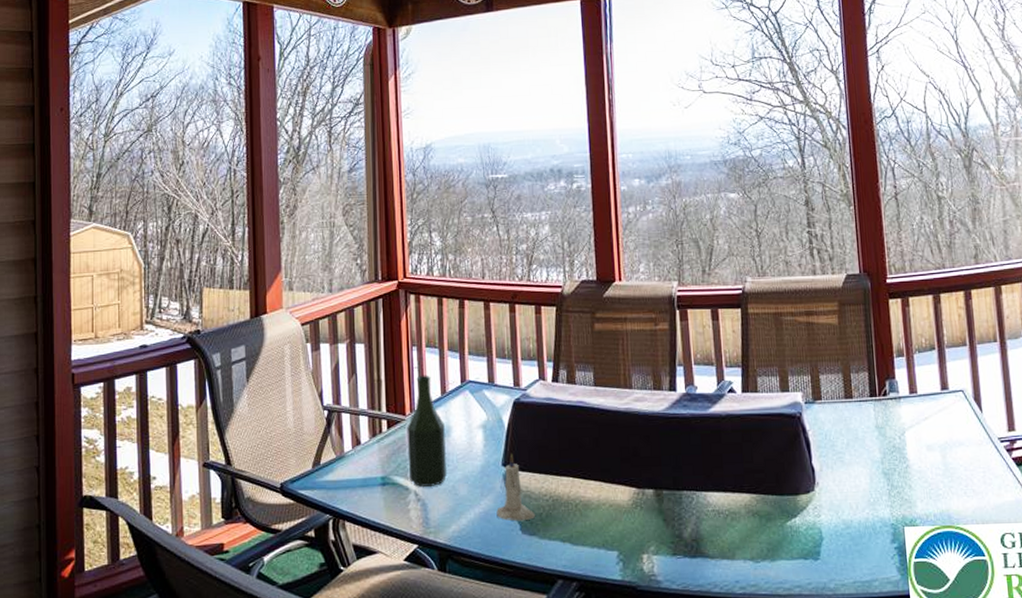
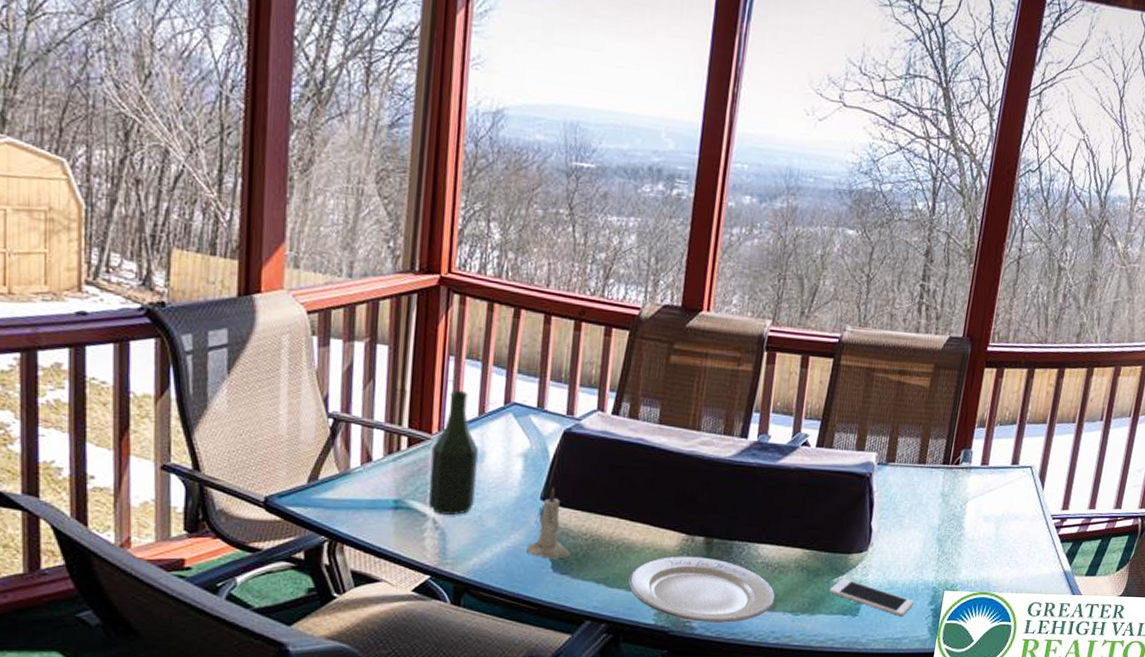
plate: none [591,509,733,575] -> present [628,556,775,623]
cell phone: none [784,521,876,558] -> present [829,579,915,617]

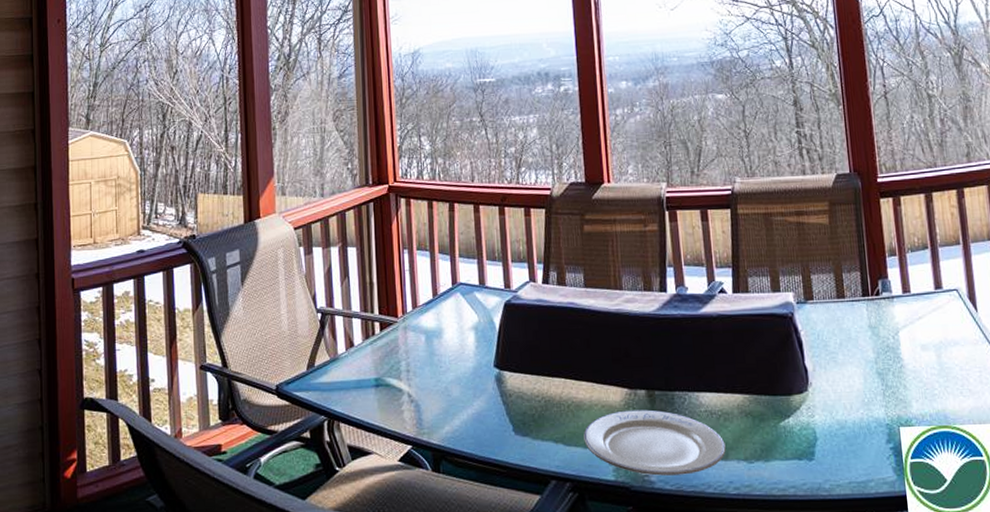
bottle: present [429,390,479,515] -> none [399,277,439,388]
candle: present [527,487,570,559] -> none [489,355,528,422]
cell phone: present [829,579,915,617] -> none [778,421,871,458]

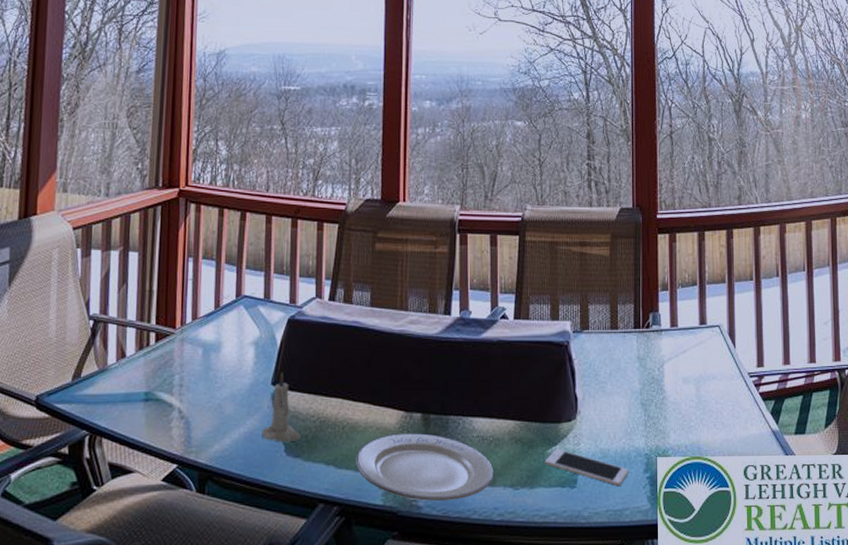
candle: none [489,355,528,422] -> present [262,372,301,443]
cell phone: none [778,421,871,458] -> present [544,449,630,487]

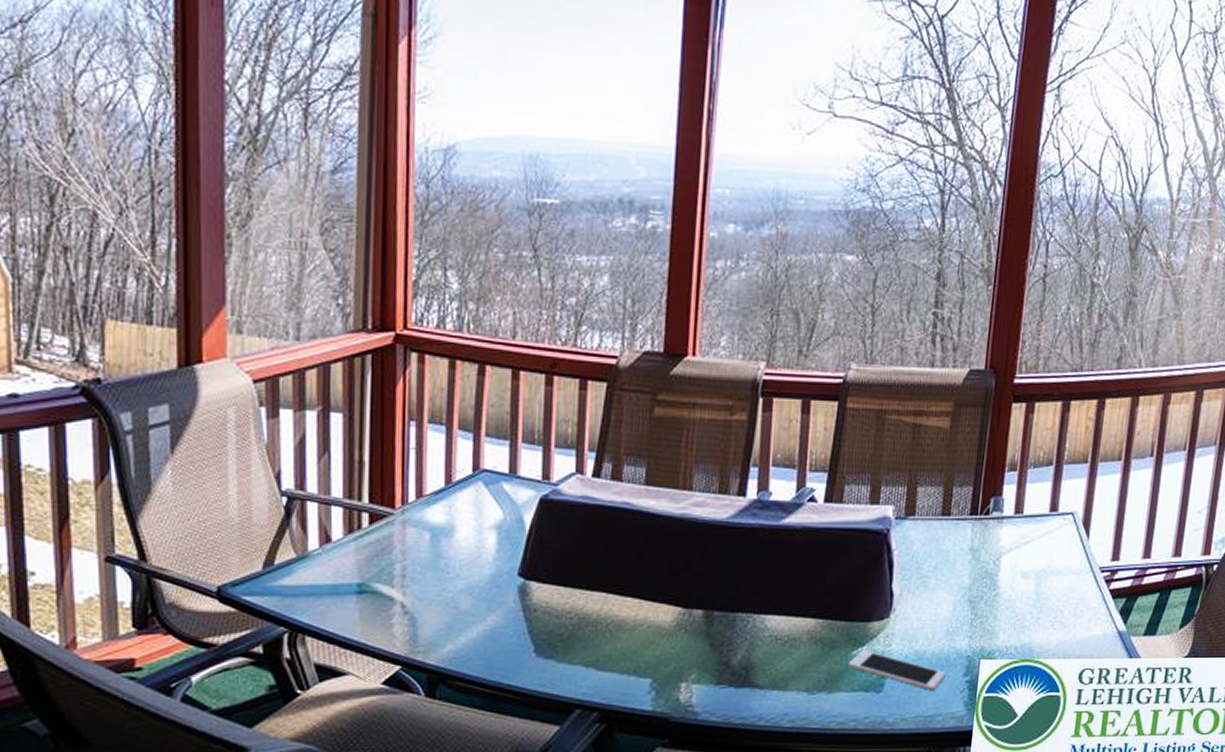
candle: present [262,372,301,443] -> none [506,561,554,642]
plate: present [356,433,494,501] -> none [621,632,787,706]

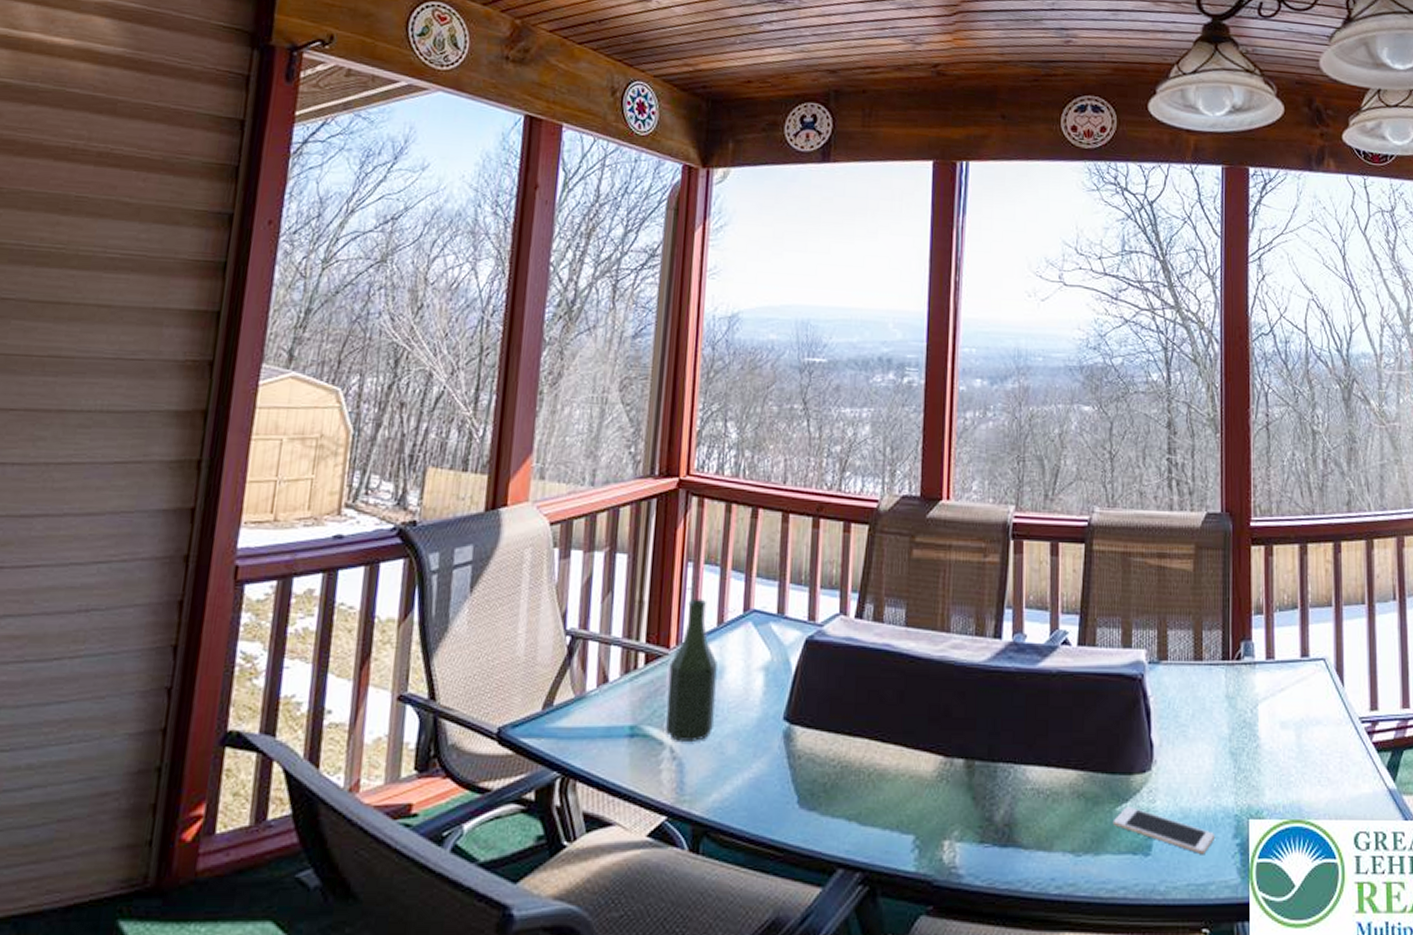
bottle: none [394,458,447,597] -> present [666,598,718,741]

